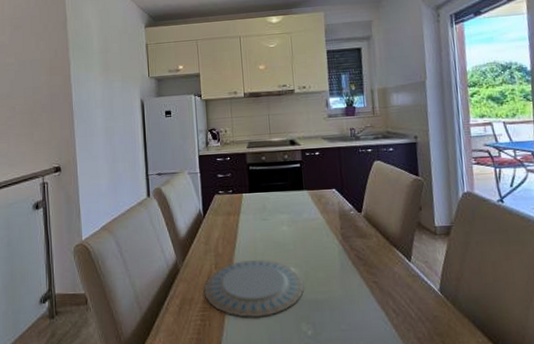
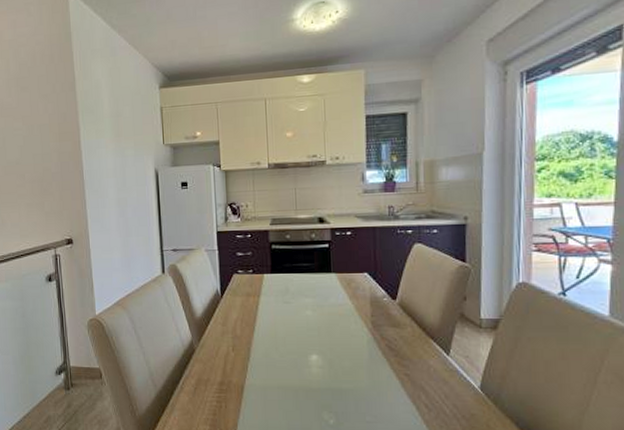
plate: present [204,260,305,317] -> none [221,345,328,402]

